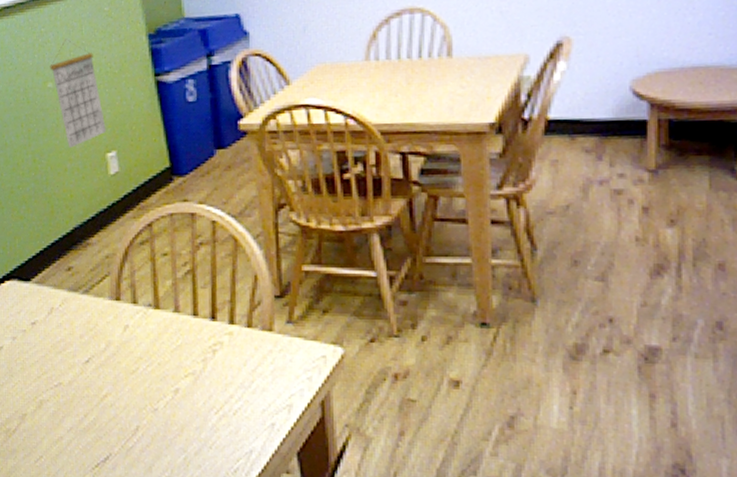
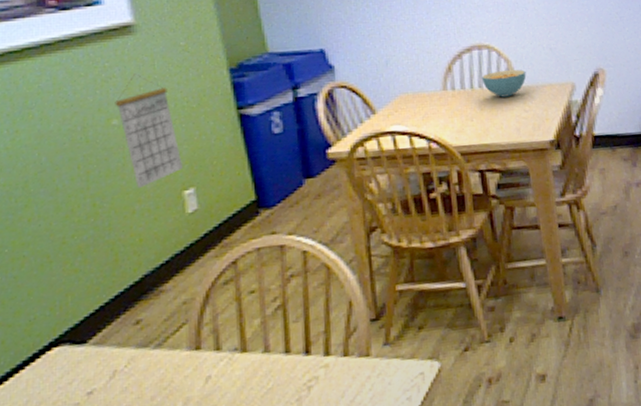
cereal bowl: none [411,37,467,70] -> present [481,69,526,97]

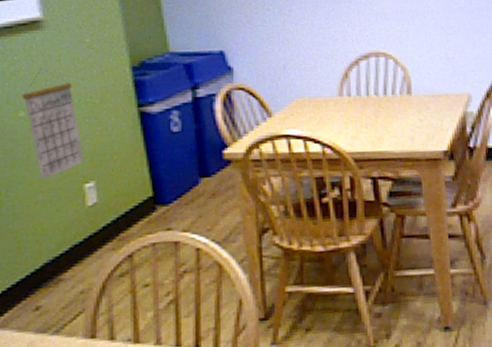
cereal bowl: present [481,69,526,97] -> none [377,78,423,106]

